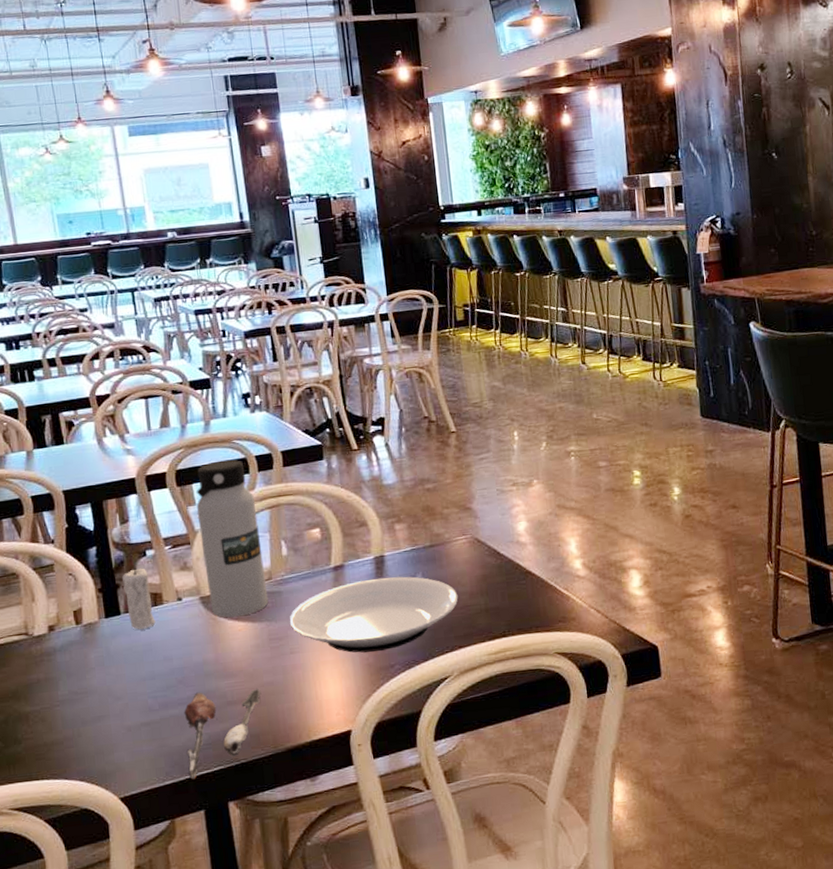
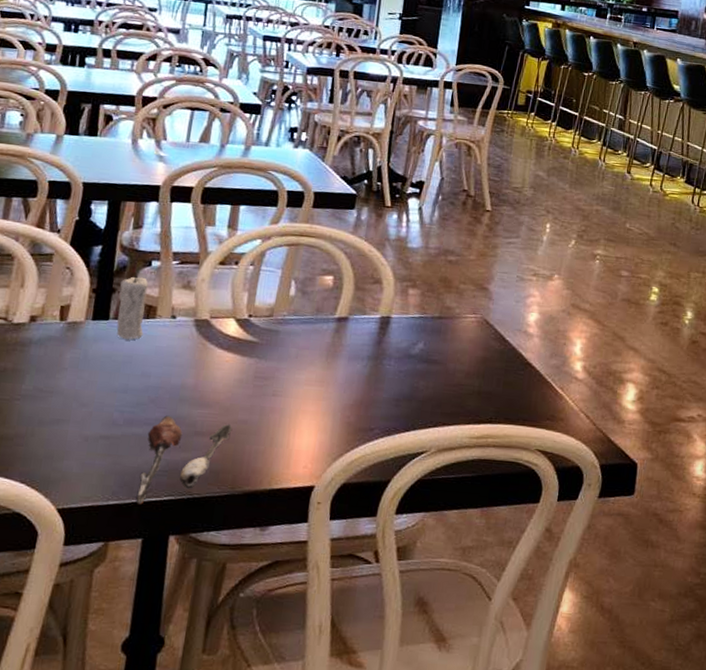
water bottle: present [196,459,269,618] -> none [203,187,276,348]
plate: present [290,576,458,653] -> none [280,337,455,412]

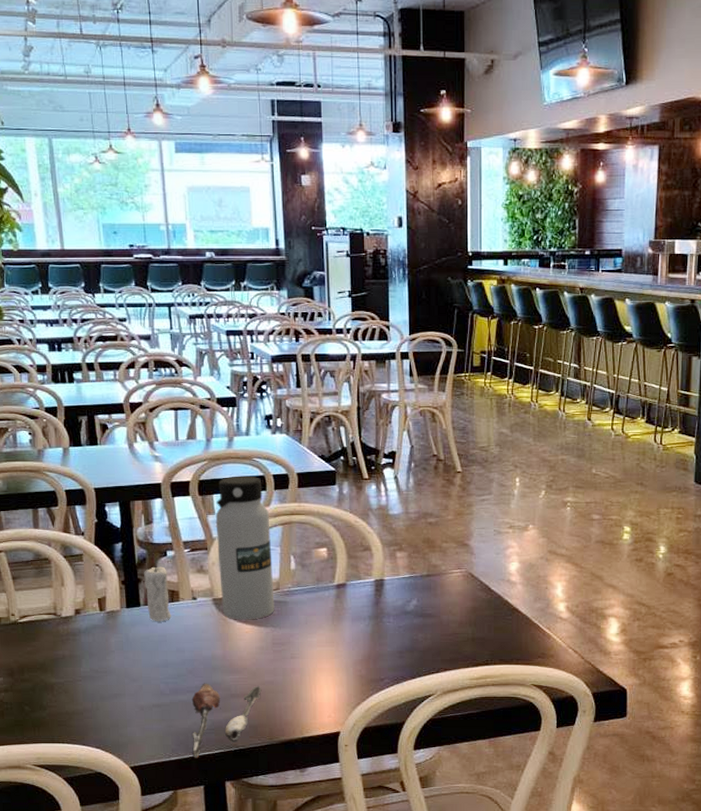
water bottle: none [203,187,276,348] -> present [215,476,275,620]

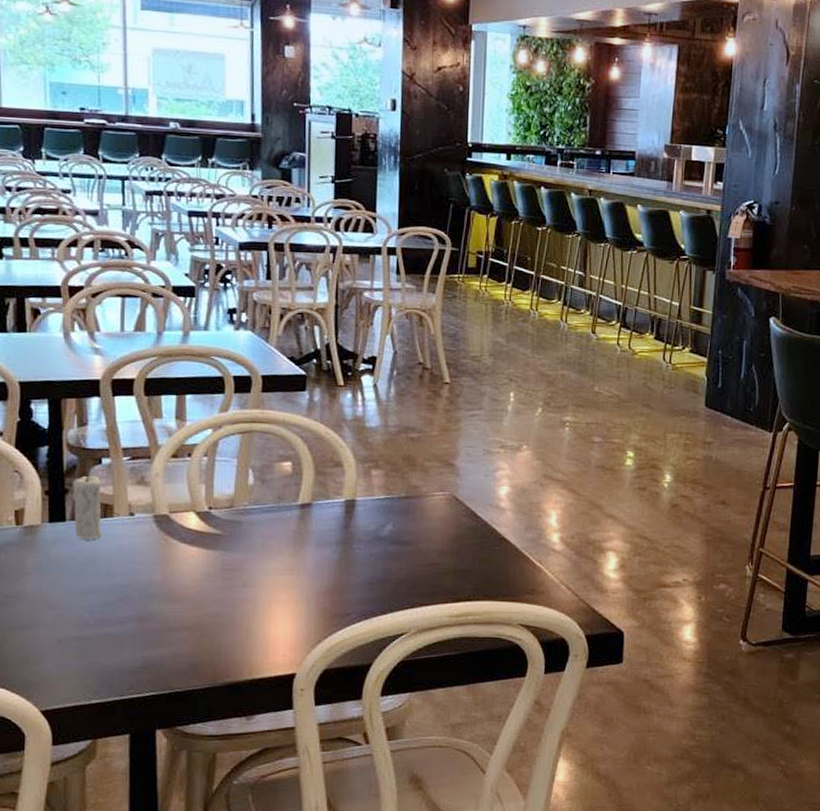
spoon: present [191,683,261,758] -> none [118,613,205,702]
water bottle: present [215,476,275,620] -> none [162,375,227,541]

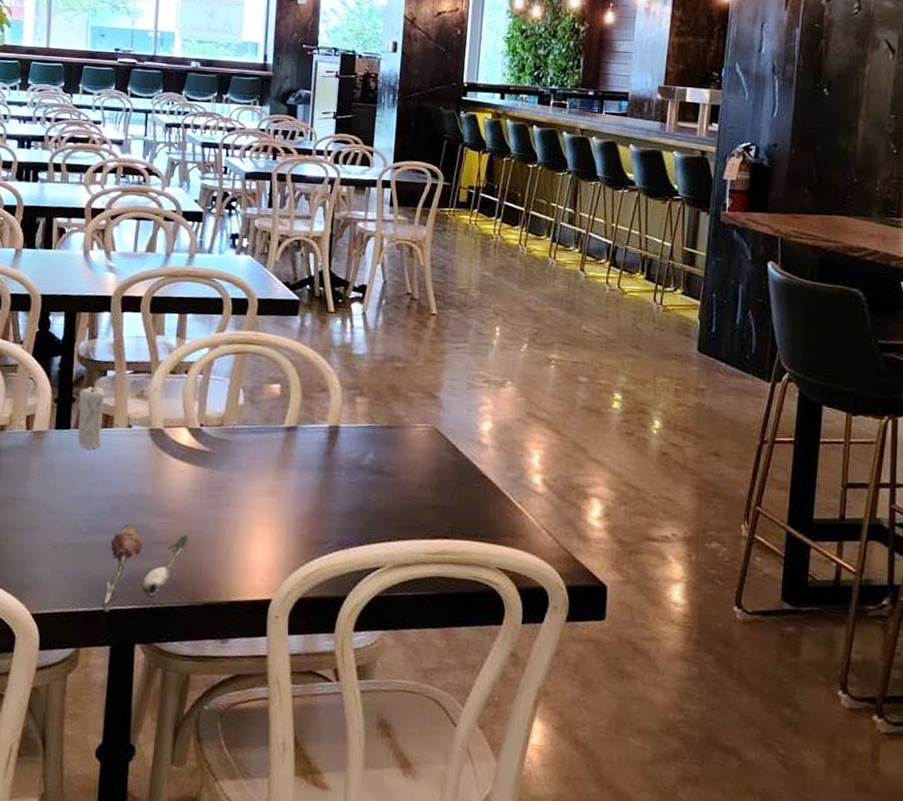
spoon: none [118,613,205,702] -> present [102,524,189,612]

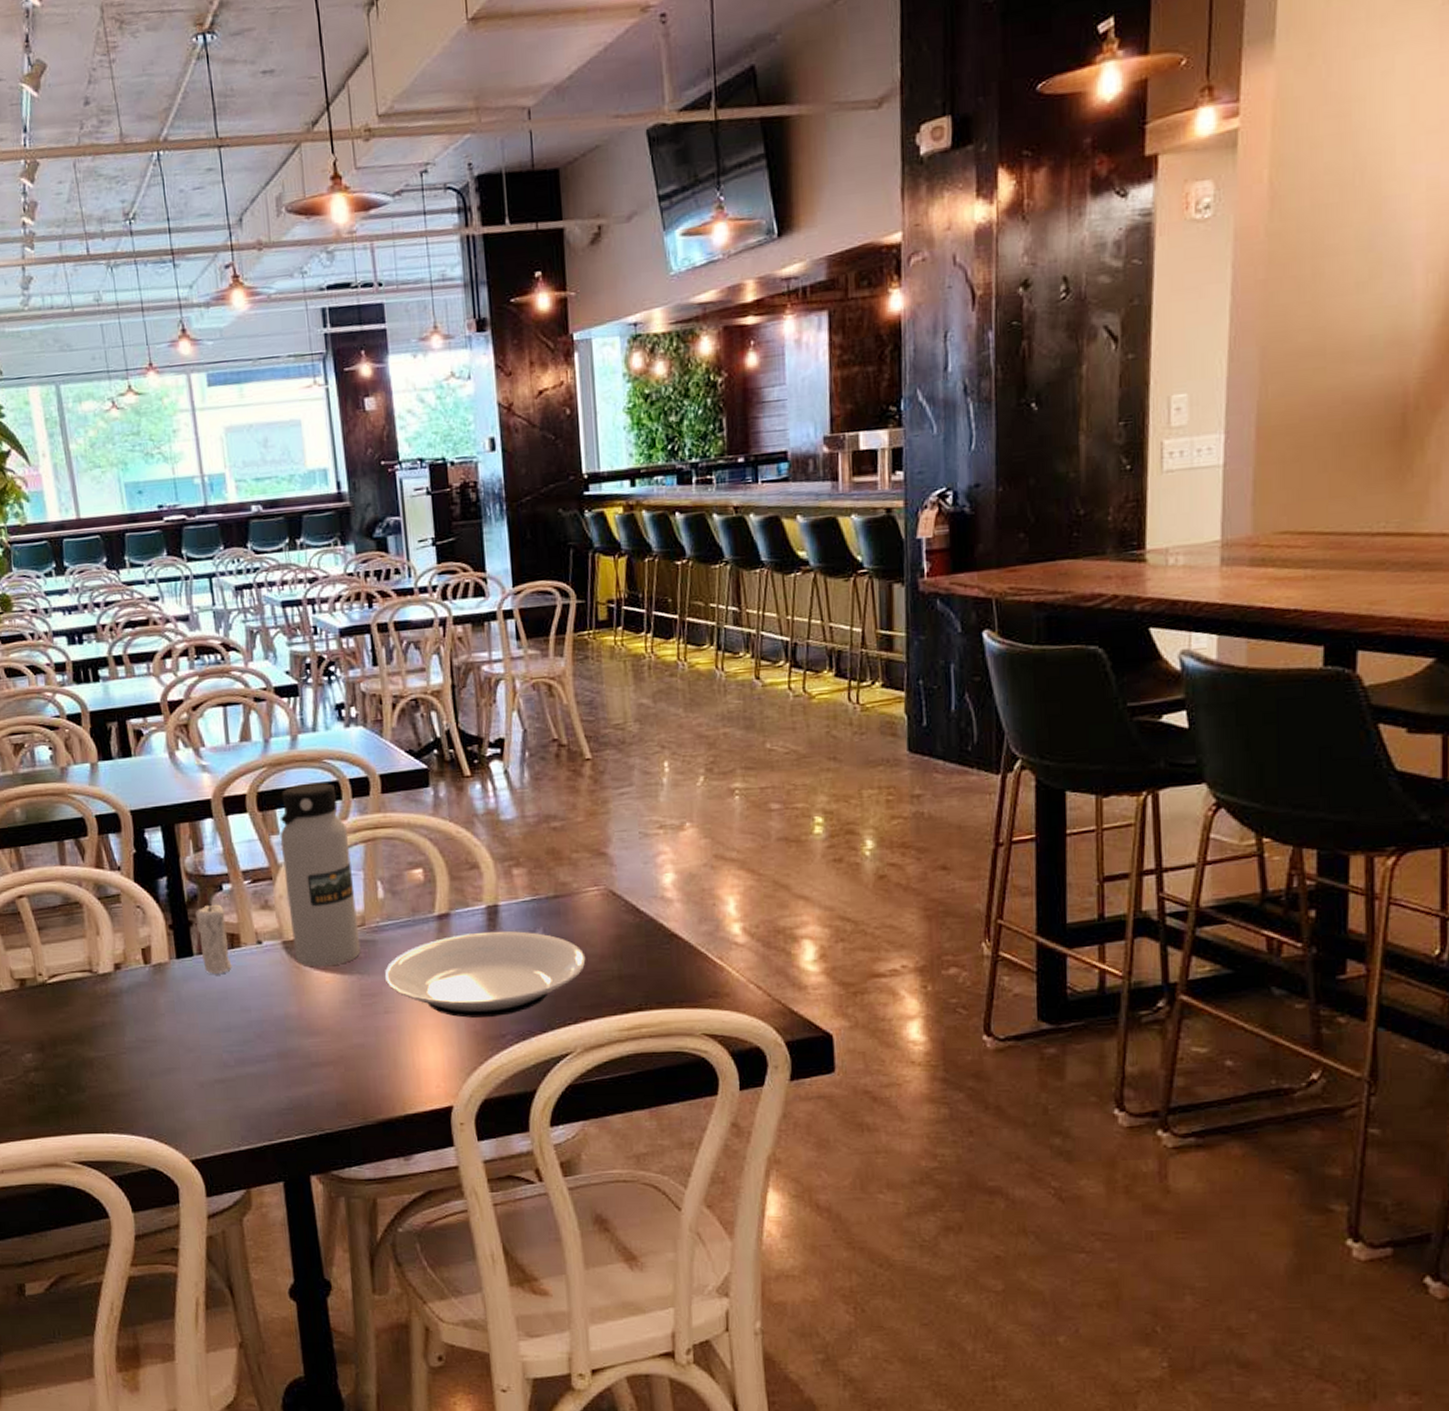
spoon: present [102,524,189,612] -> none [262,1049,349,1147]
water bottle: none [158,295,222,457] -> present [279,782,361,967]
plate: none [232,447,407,525] -> present [385,931,586,1018]

